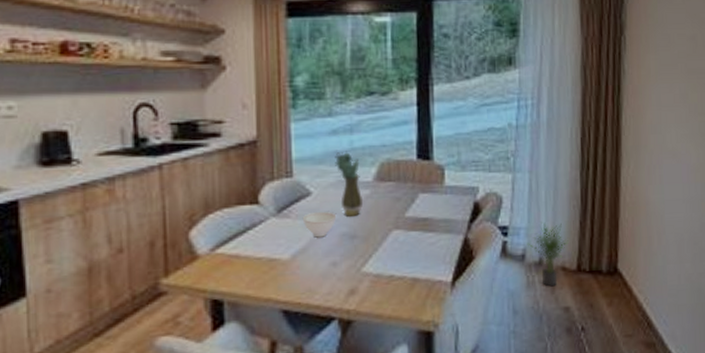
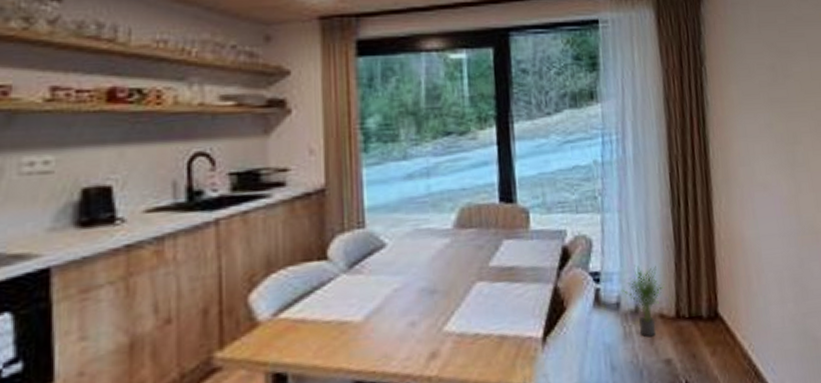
bowl: present [302,211,337,238] -> none [376,264,414,295]
vase: present [335,151,364,218] -> none [411,196,444,270]

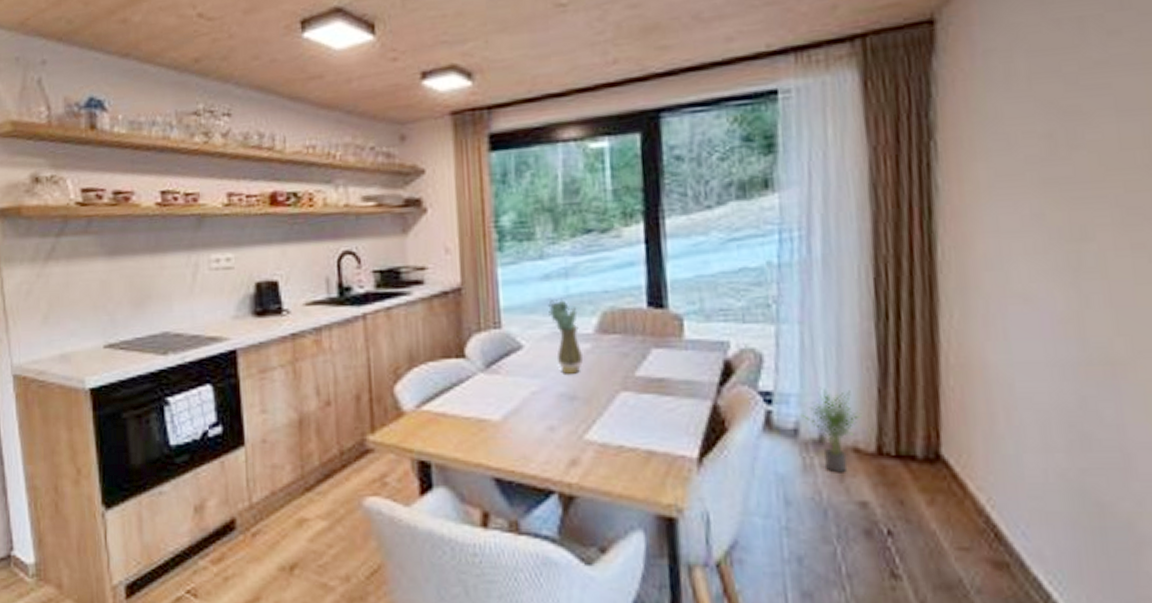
vase: none [411,196,444,270] -> present [548,298,584,376]

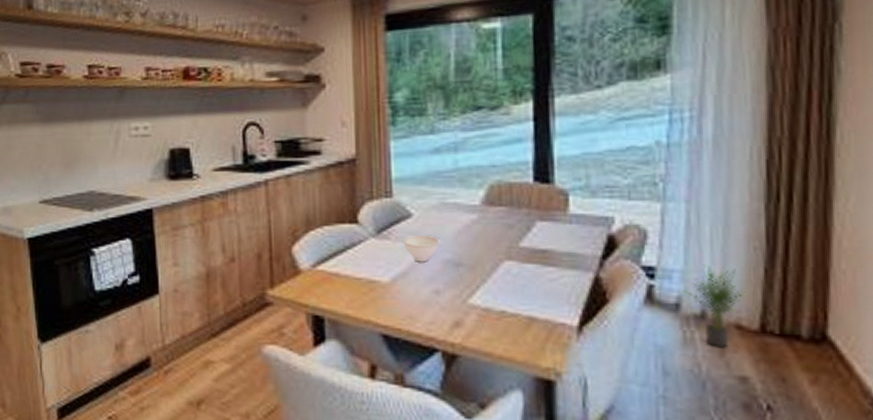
bowl: none [513,367,553,397] -> present [402,234,440,262]
vase: present [548,298,584,376] -> none [437,171,470,244]

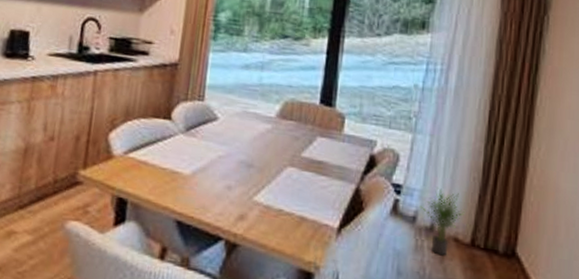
bowl: present [402,234,440,262] -> none [206,136,238,161]

